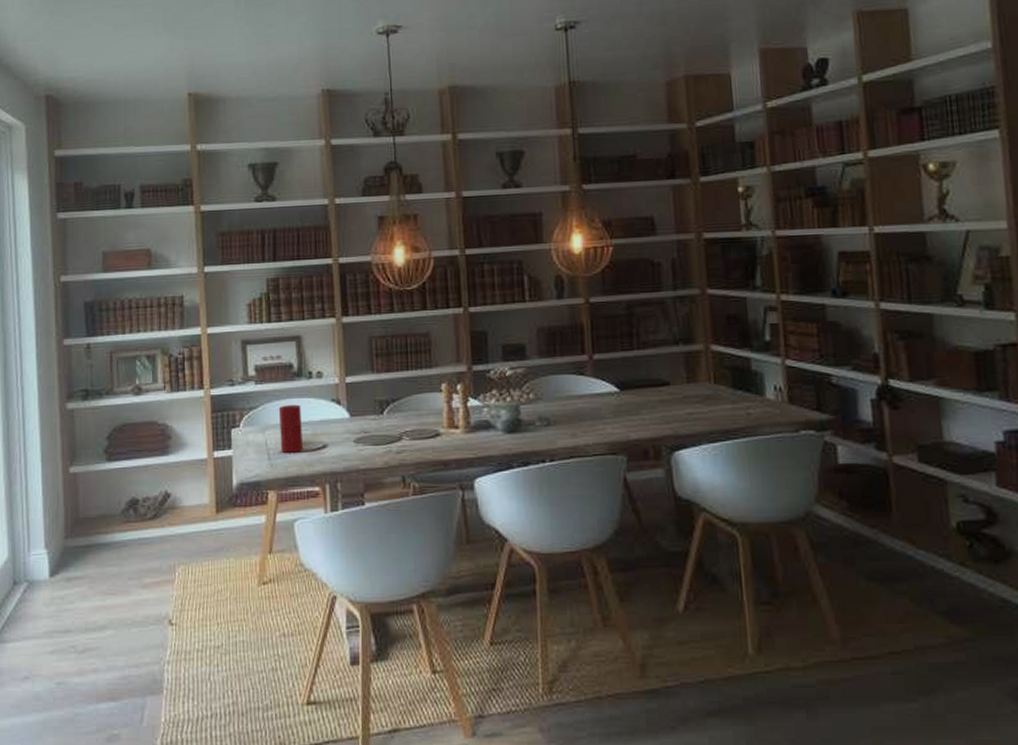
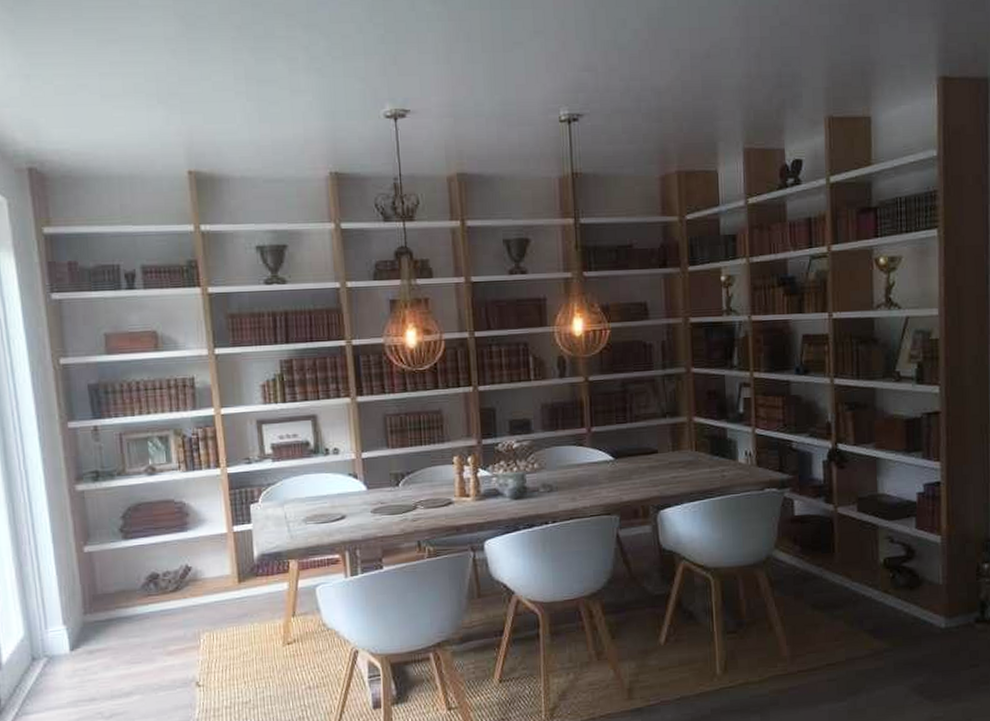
candle: present [278,404,304,453] -> none [296,479,323,525]

